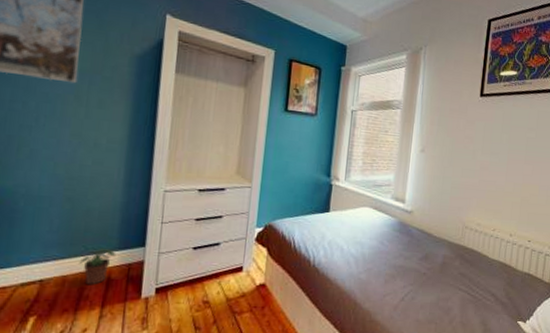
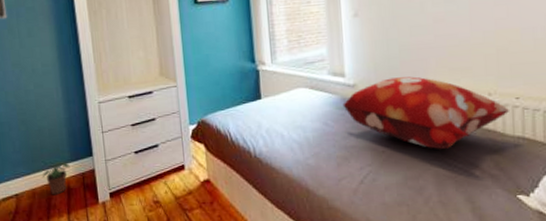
decorative pillow: none [398,210,522,277] -> present [342,76,509,149]

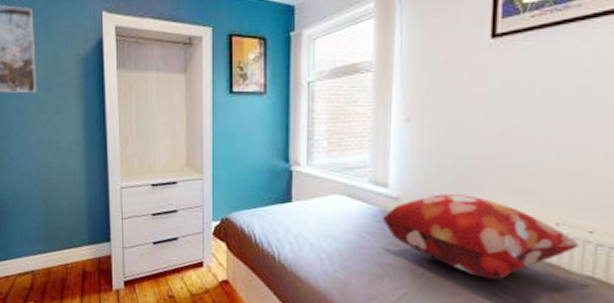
potted plant: present [42,162,70,195] -> none [59,244,87,277]

